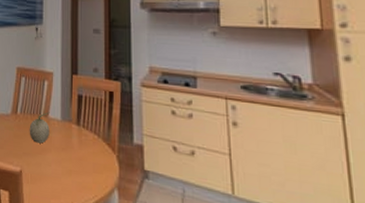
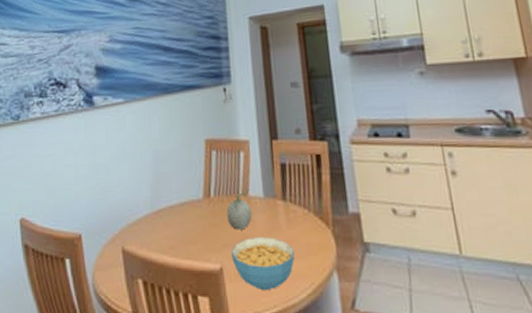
cereal bowl: none [29,151,83,195] -> present [230,237,295,291]

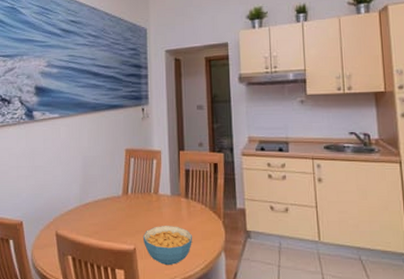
fruit: present [226,189,252,230] -> none [140,189,160,220]

